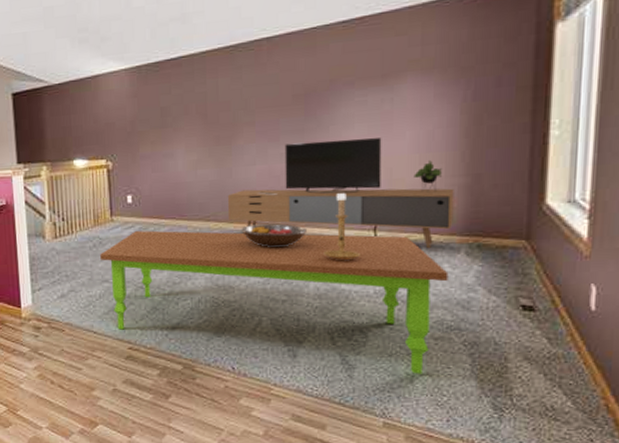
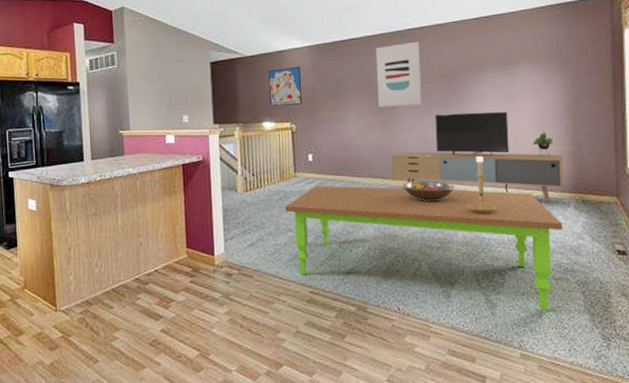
wall art: none [80,93,120,142] -> present [269,66,303,107]
wall art: none [211,55,269,138] -> present [375,41,422,108]

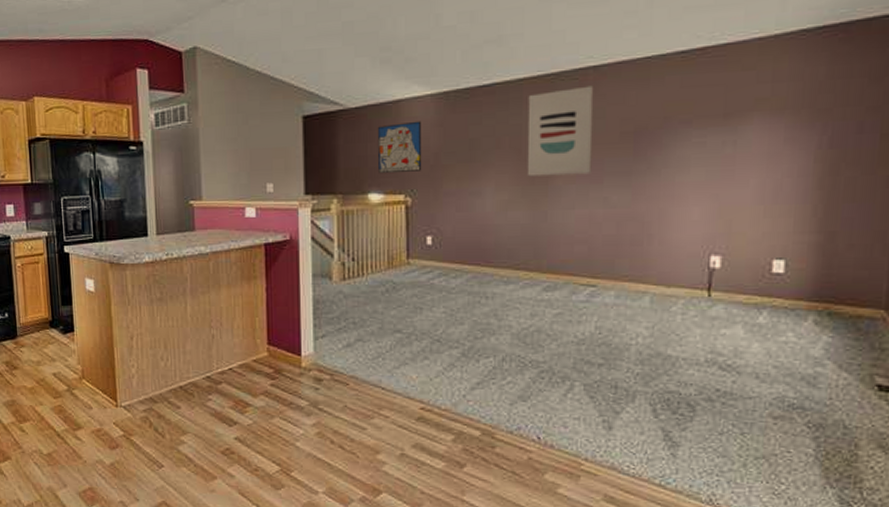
dining table: present [285,185,563,310] -> none [393,276,793,457]
media console: present [390,112,564,204] -> none [540,184,803,314]
fruit bowl: present [402,181,454,202] -> none [554,276,630,304]
candle holder: present [468,156,496,213] -> none [648,246,691,323]

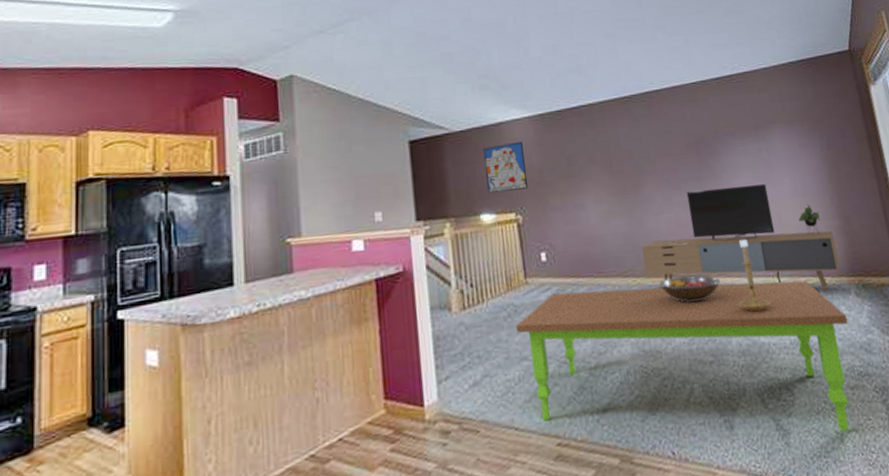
dining table: none [393,276,793,457] -> present [516,280,849,432]
wall art: present [527,85,594,177] -> none [609,106,671,187]
media console: none [540,184,803,314] -> present [641,184,839,292]
fruit bowl: none [554,276,630,304] -> present [659,275,720,302]
candle holder: none [648,246,691,323] -> present [738,239,771,312]

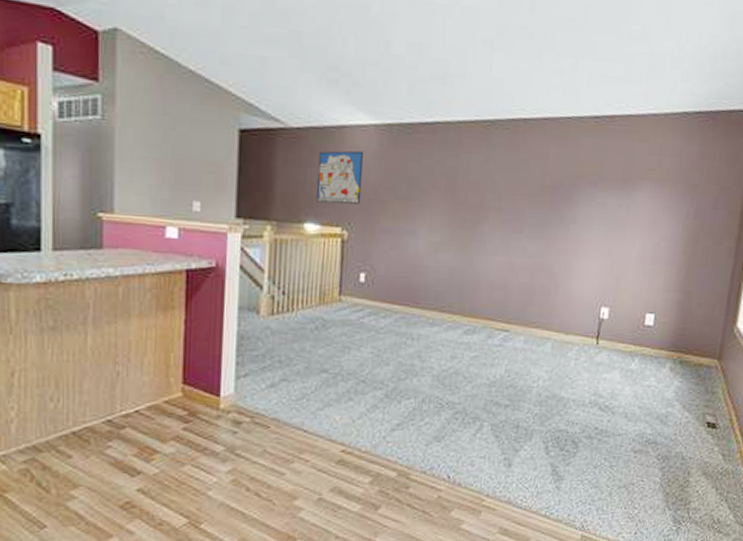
dining table: present [516,280,849,432] -> none [322,314,654,487]
media console: present [641,184,839,292] -> none [462,237,668,362]
fruit bowl: present [659,275,720,302] -> none [474,321,537,348]
candle holder: present [738,239,771,312] -> none [549,296,582,368]

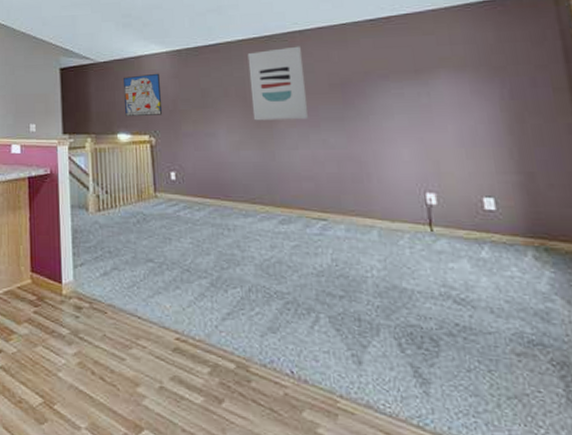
wall art: none [458,137,523,224] -> present [247,46,309,121]

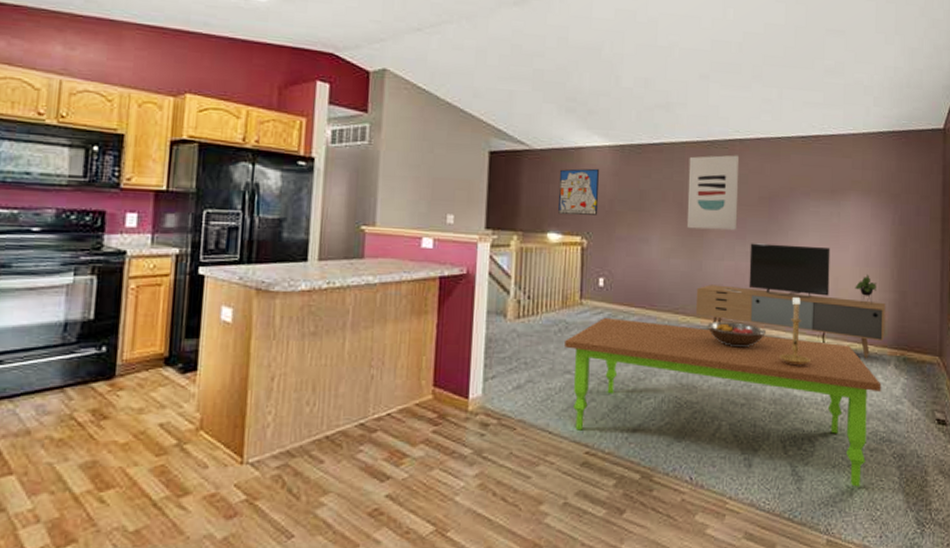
dining table: none [144,208,520,397] -> present [565,317,881,487]
media console: none [272,129,514,249] -> present [695,243,886,359]
fruit bowl: none [288,211,358,237] -> present [707,321,766,348]
candle holder: none [378,184,418,257] -> present [779,297,811,366]

